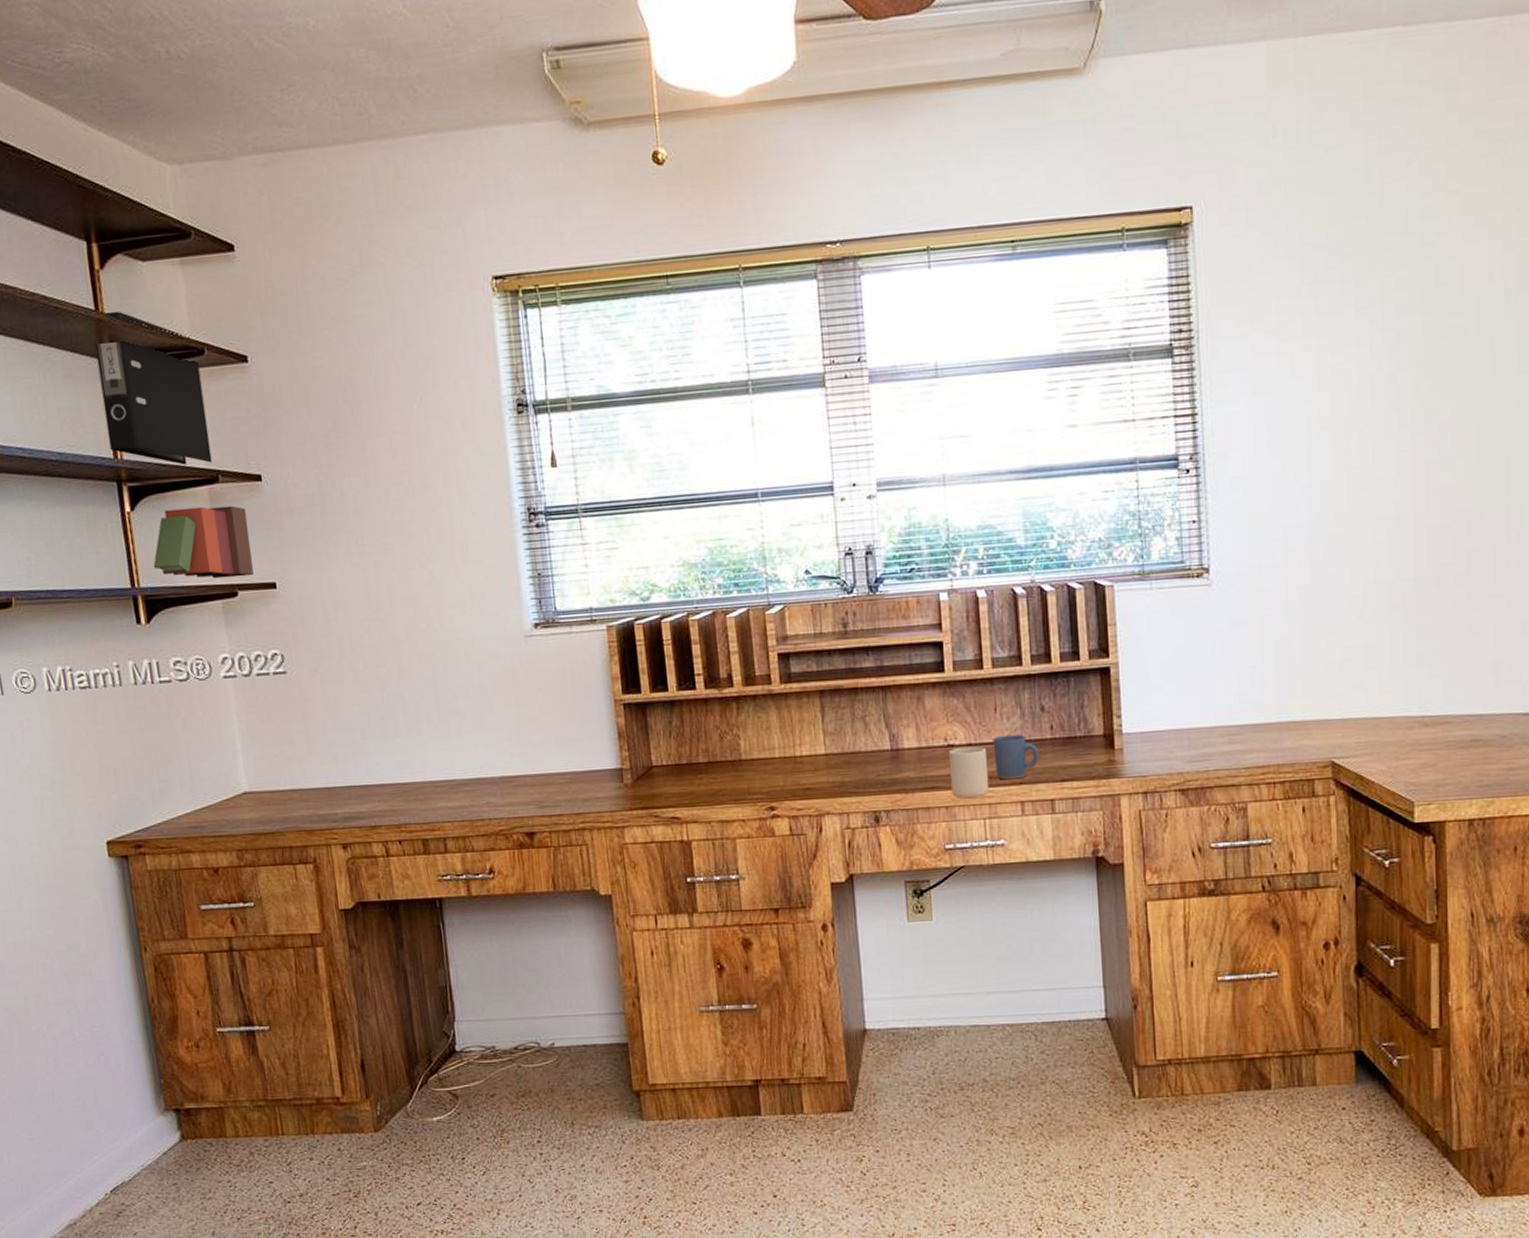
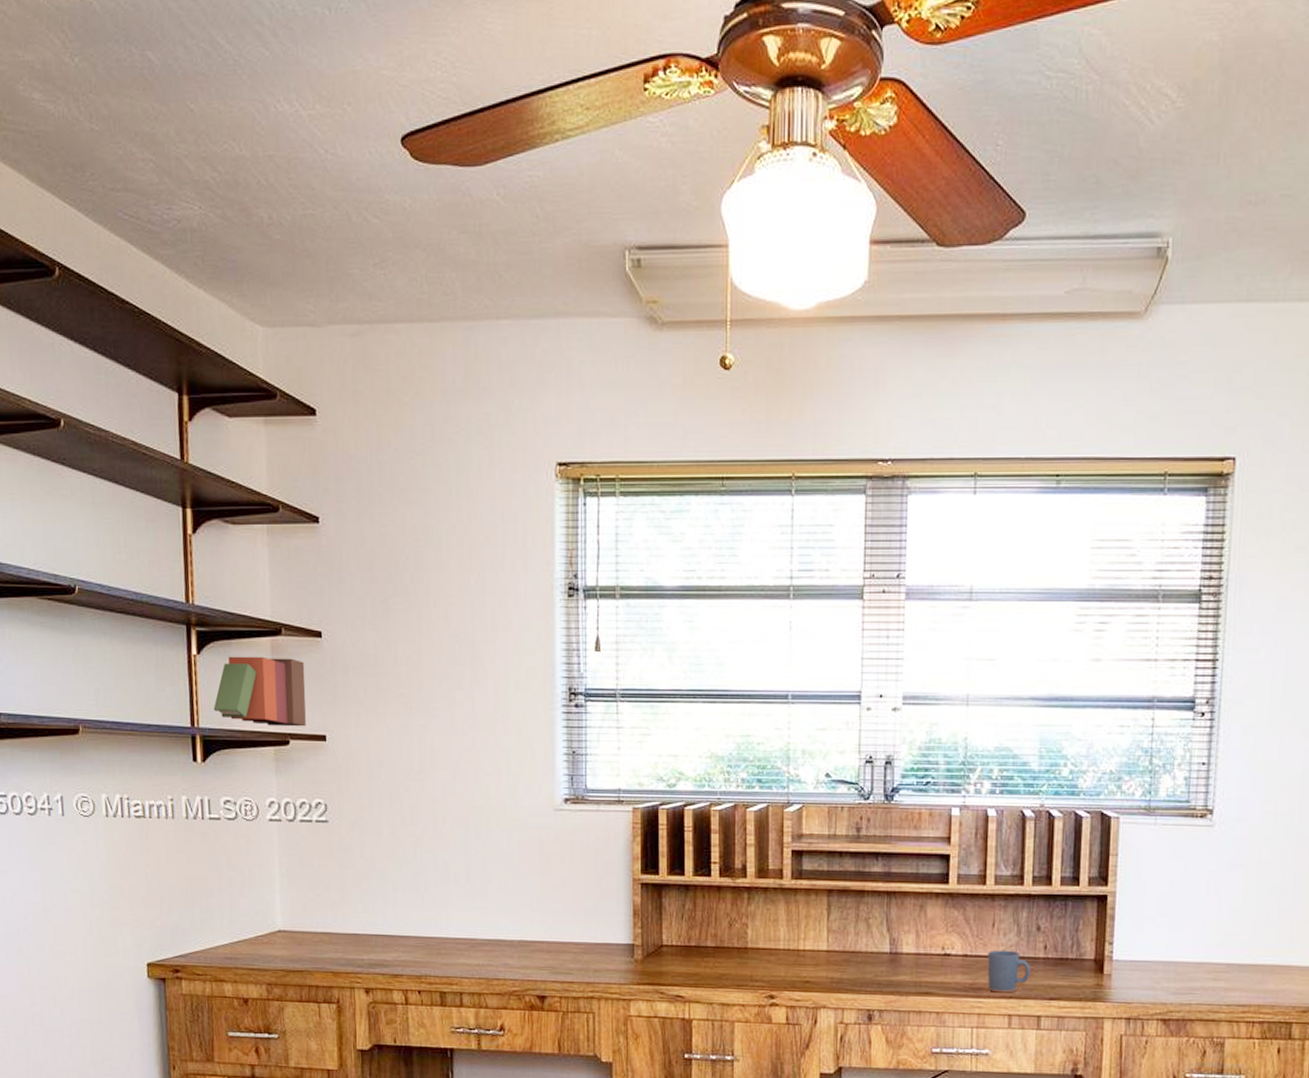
binder: present [94,311,213,466] -> none [177,462,277,616]
cup: present [949,746,990,799] -> none [944,957,981,1007]

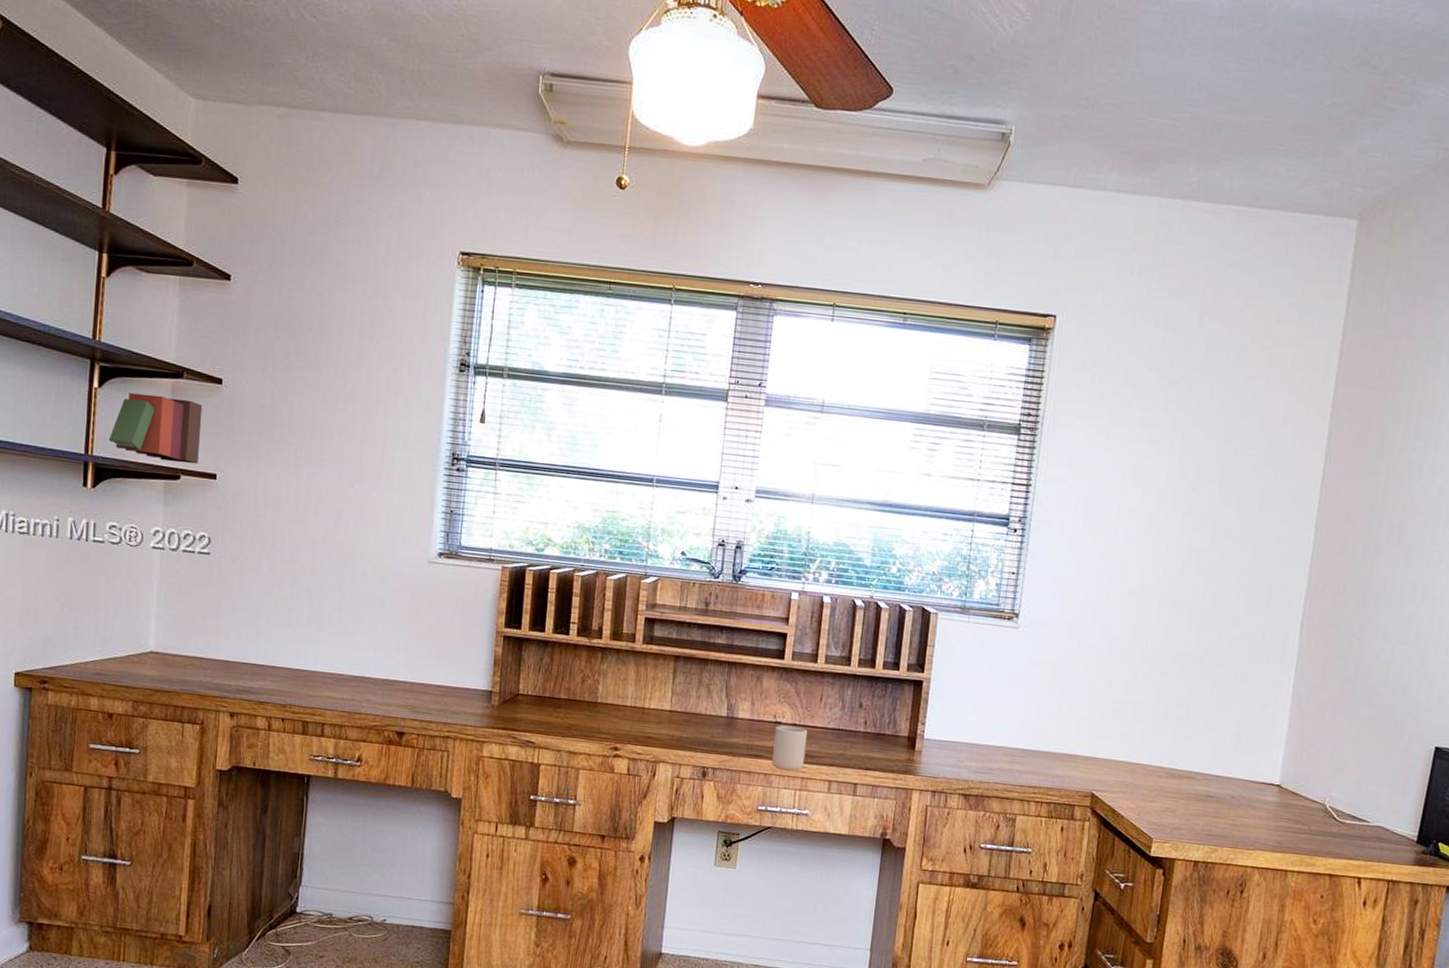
cup: none [944,957,981,1007] -> present [772,725,808,772]
mug: present [987,949,1031,993] -> none [812,721,852,761]

